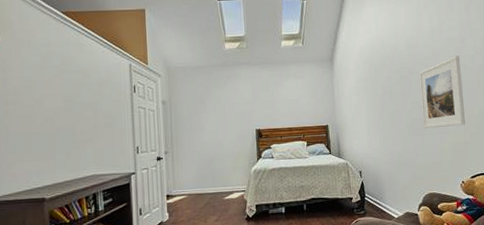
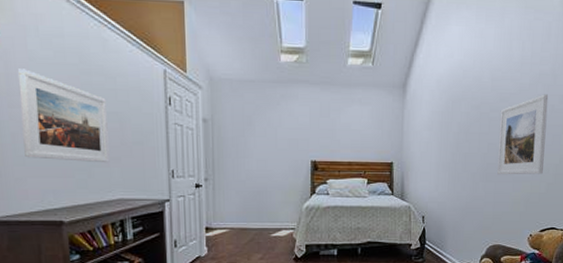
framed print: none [13,73,85,146] -> present [18,68,110,164]

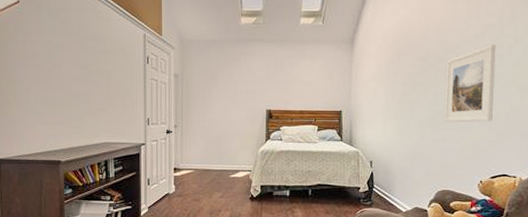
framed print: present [18,68,110,164] -> none [32,37,99,113]

